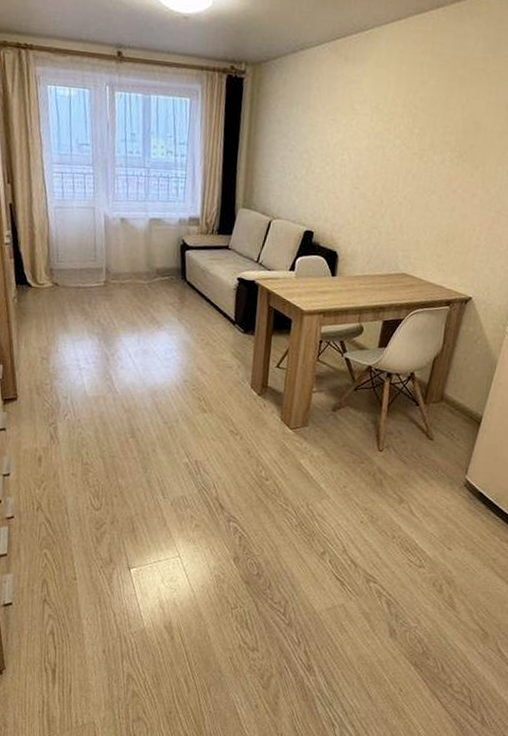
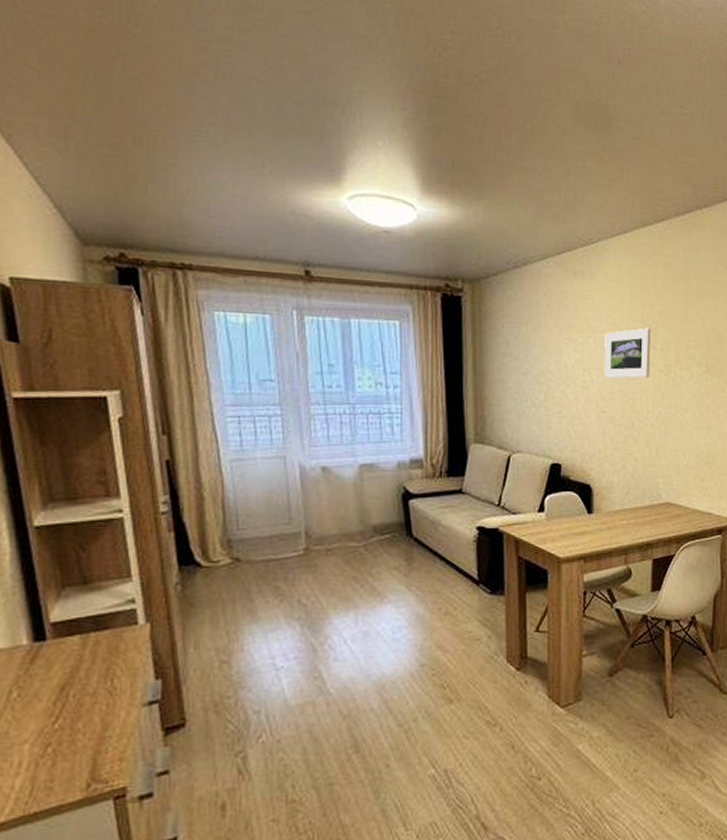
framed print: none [361,112,411,160] -> present [604,327,651,379]

